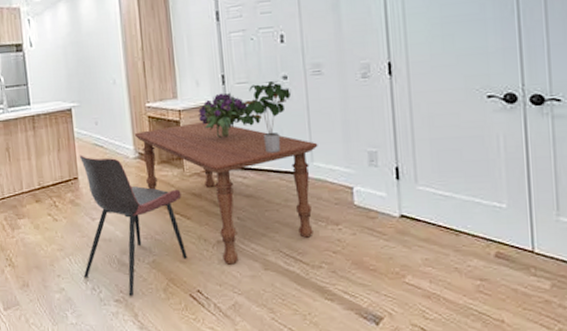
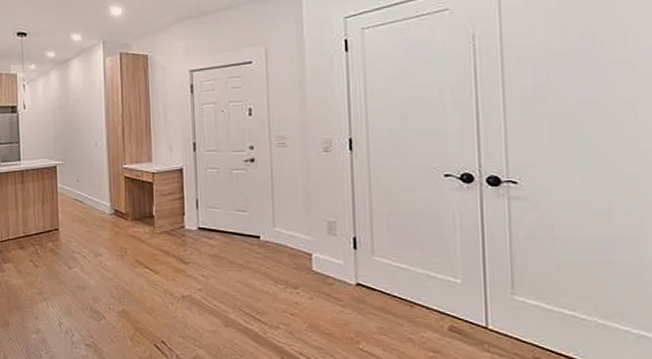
dining chair: present [79,155,187,296] -> none [58,208,153,342]
dining table: present [134,122,318,265] -> none [111,185,280,319]
bouquet: present [197,92,248,138] -> none [169,158,216,200]
potted plant: present [241,81,290,153] -> none [210,151,256,217]

